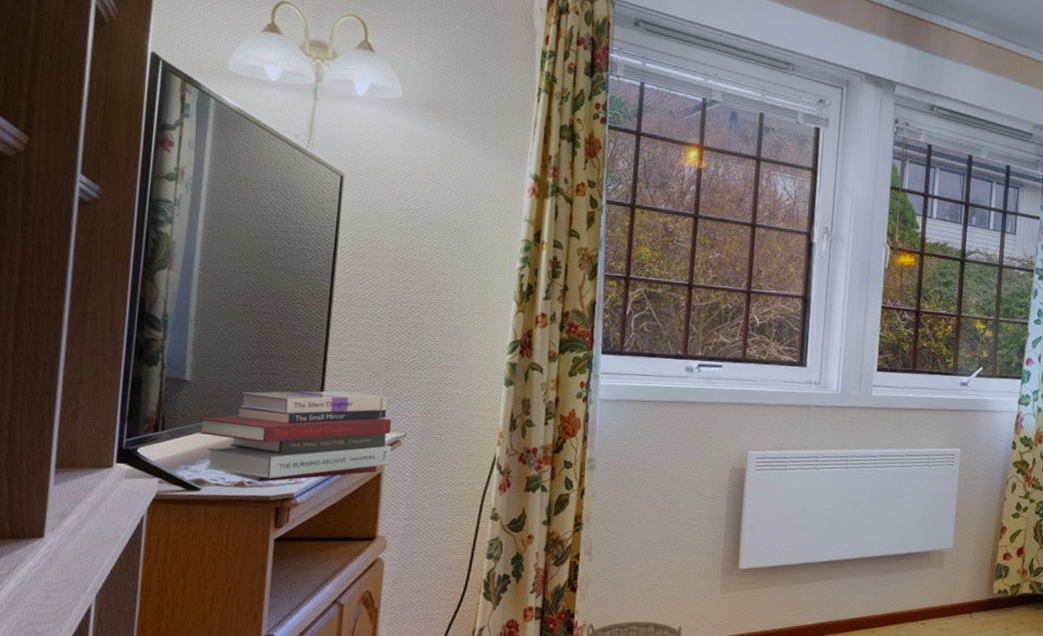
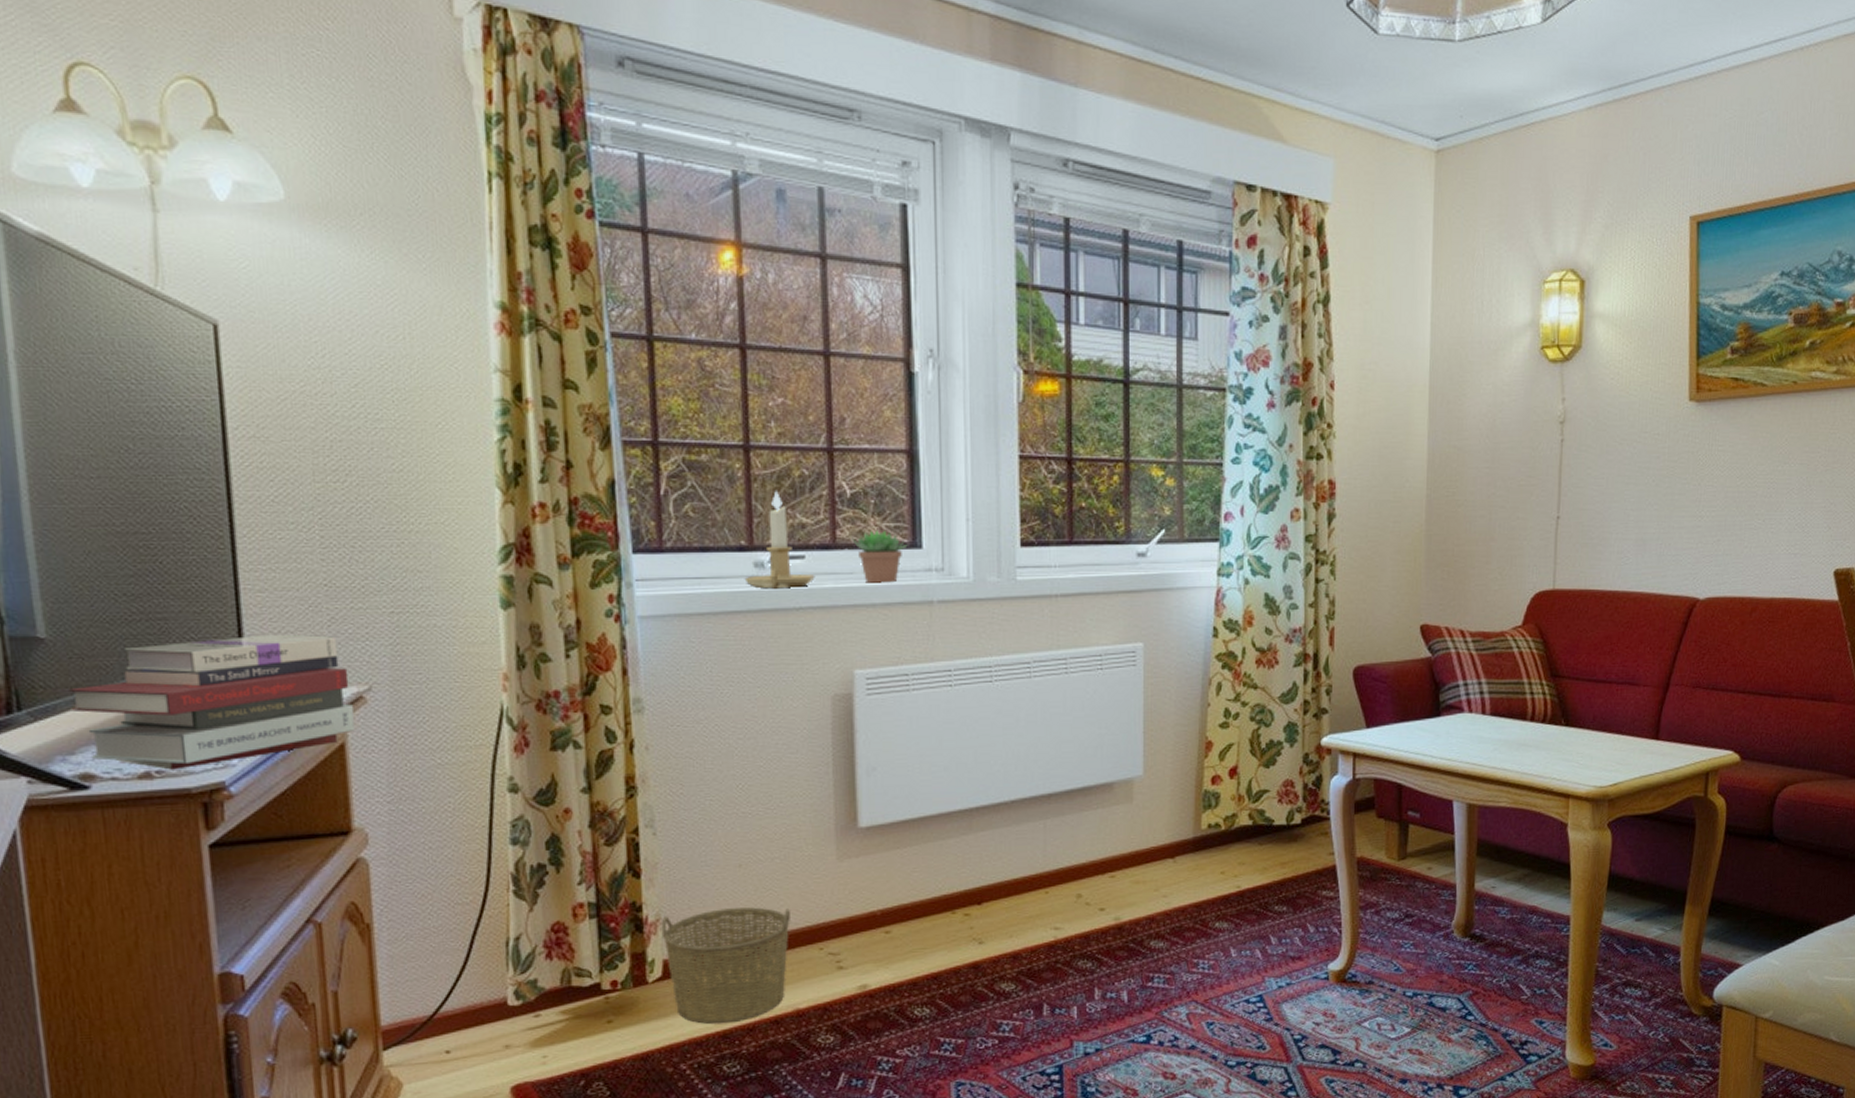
candlestick: none [678,318,728,388] -> present [746,491,815,589]
succulent plant: none [757,351,796,390] -> present [852,530,908,583]

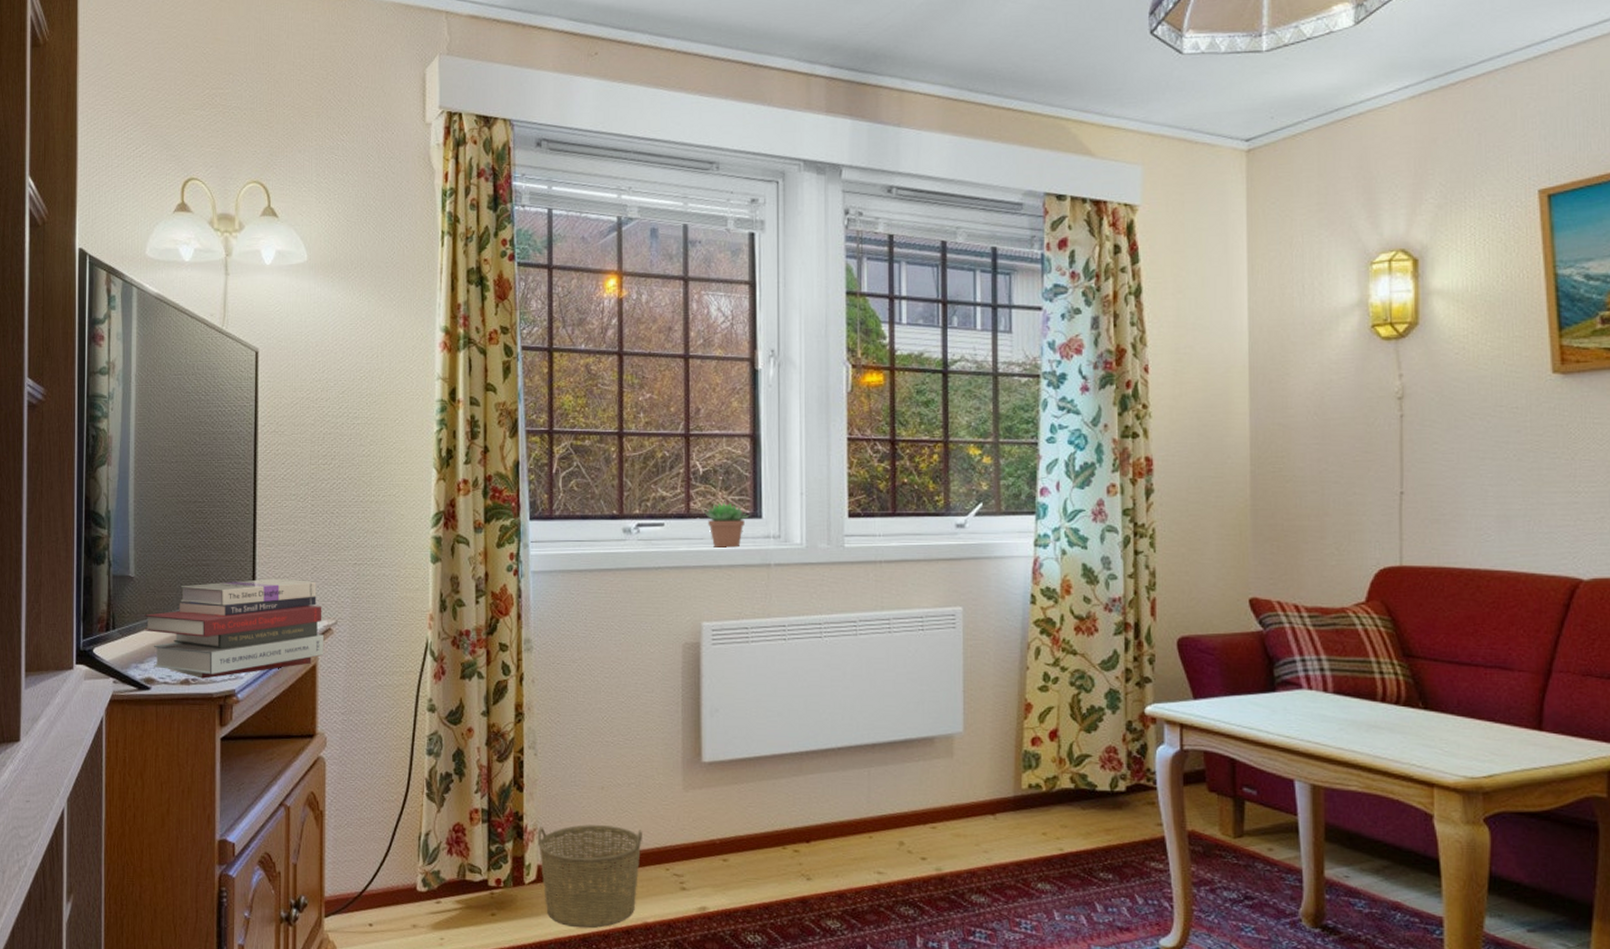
candlestick: present [746,491,815,589] -> none [616,470,672,551]

